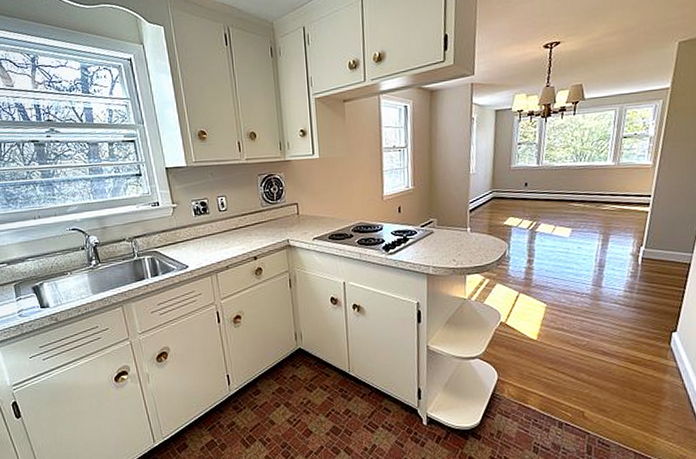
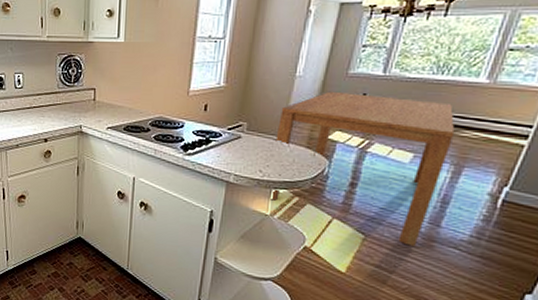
dining table: none [462,183,598,307] -> present [271,91,455,246]

